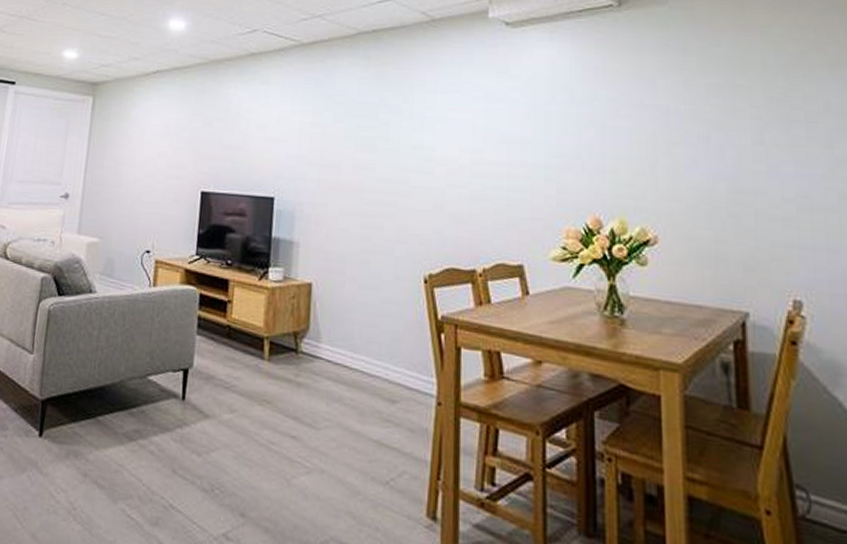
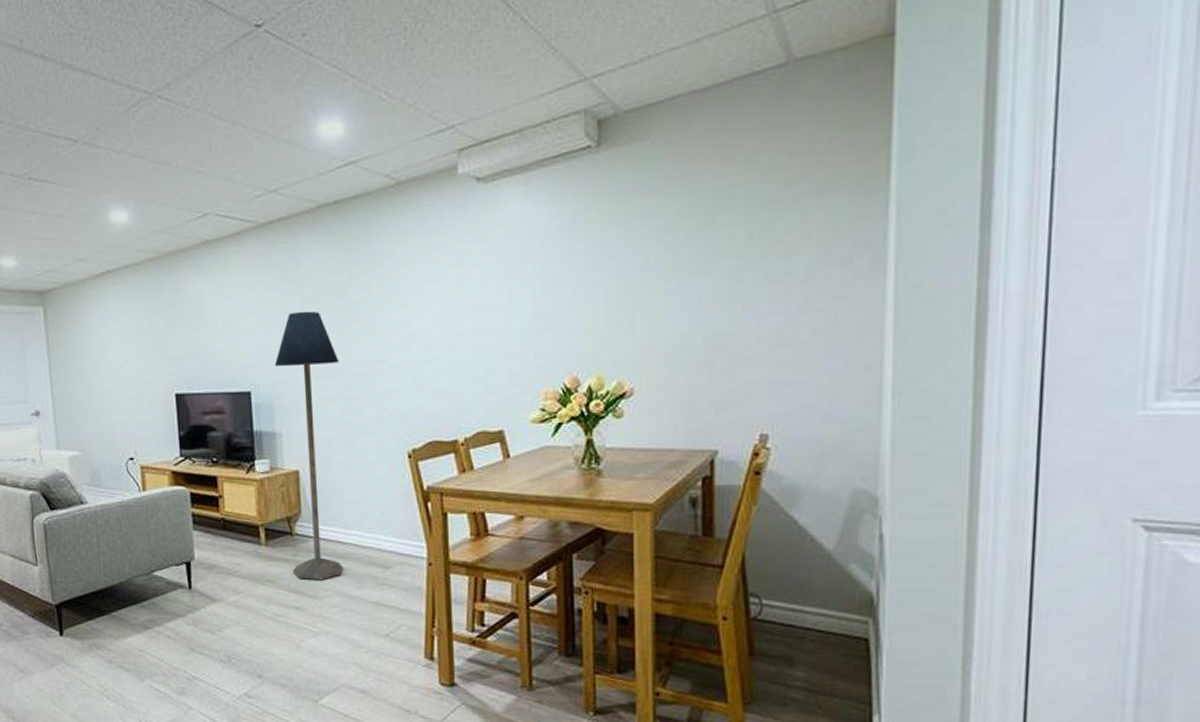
floor lamp: none [293,125,364,408] -> present [274,311,343,581]

